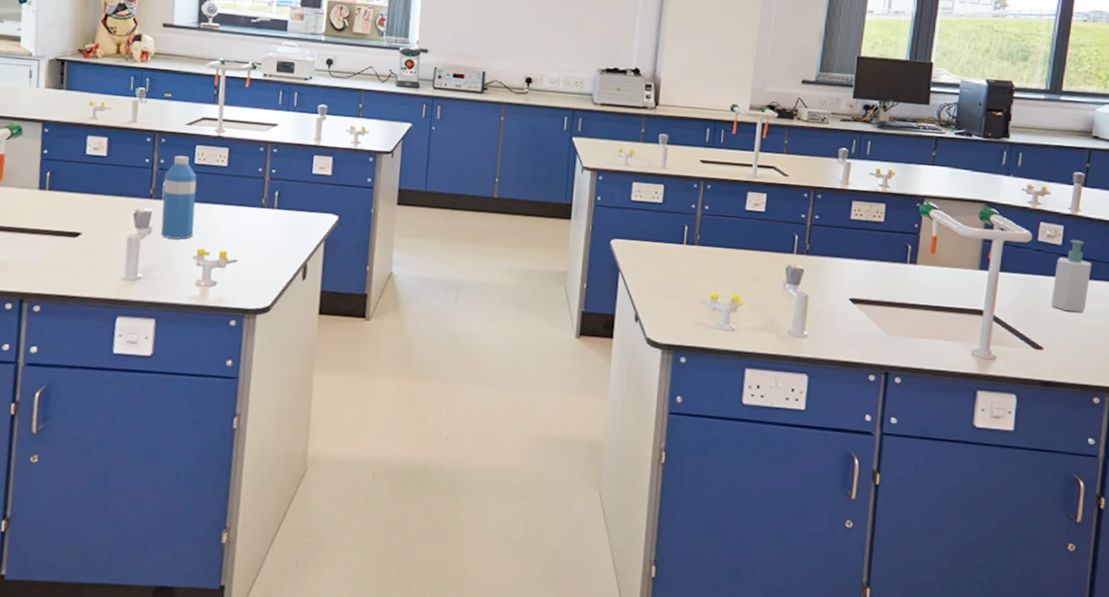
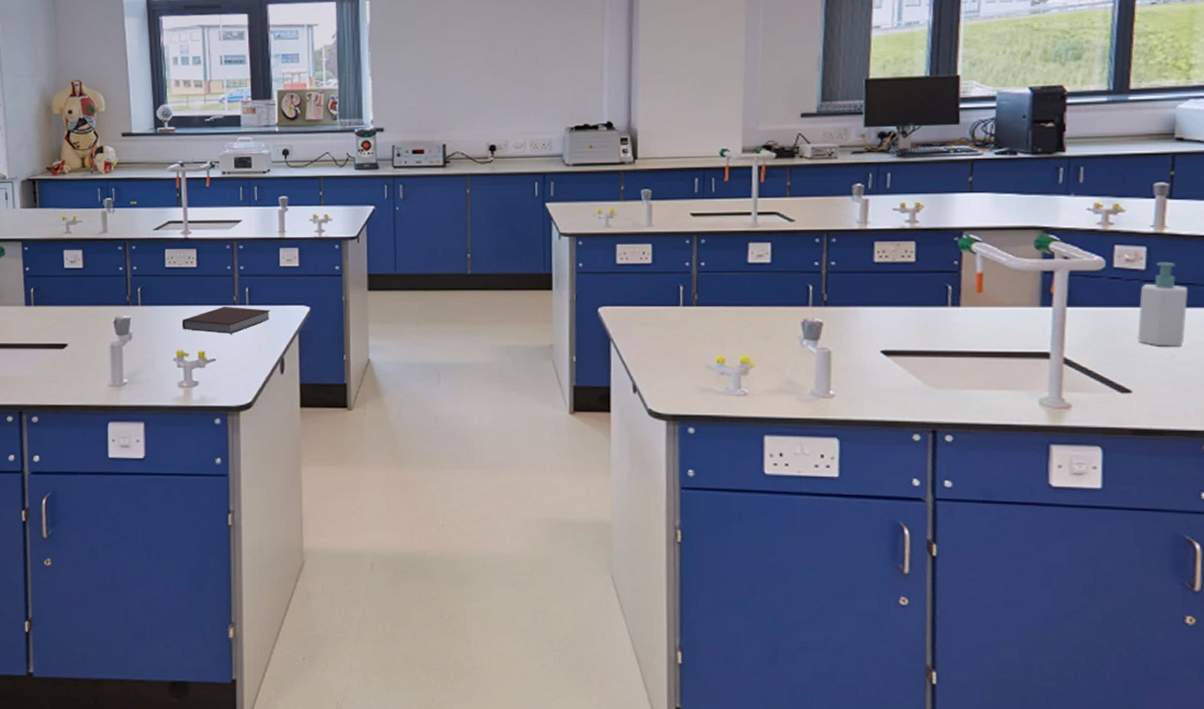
water bottle: present [161,155,197,240] -> none [138,261,171,343]
notebook: none [205,208,298,236] -> present [181,307,271,334]

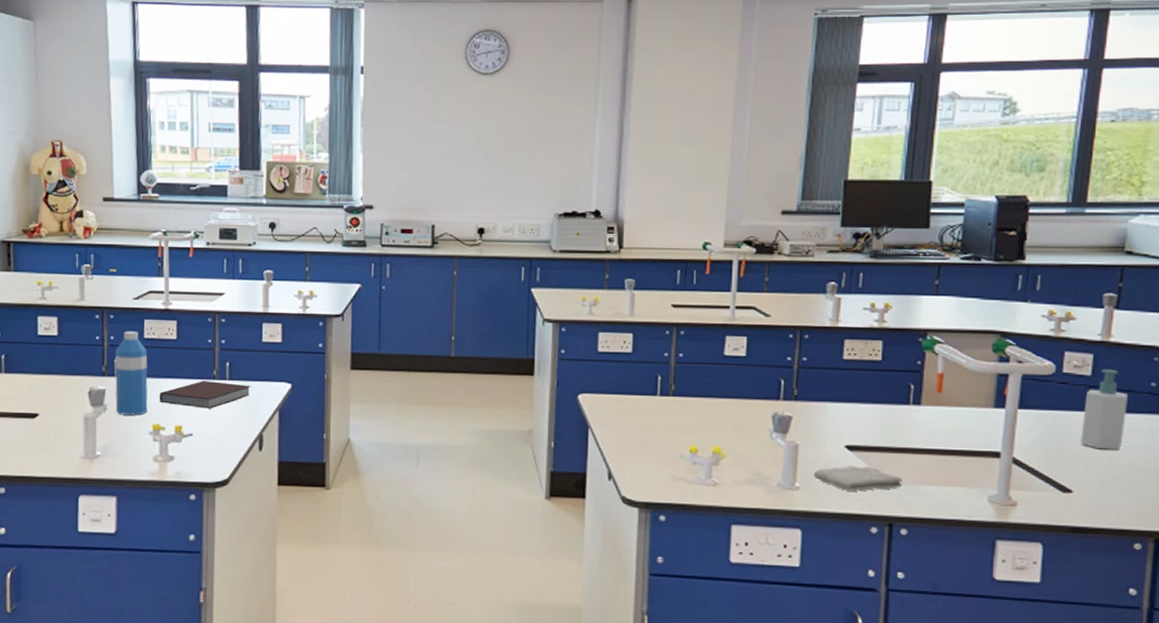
water bottle: none [138,261,171,343] -> present [115,331,148,416]
washcloth: none [848,371,945,398] -> present [813,466,902,492]

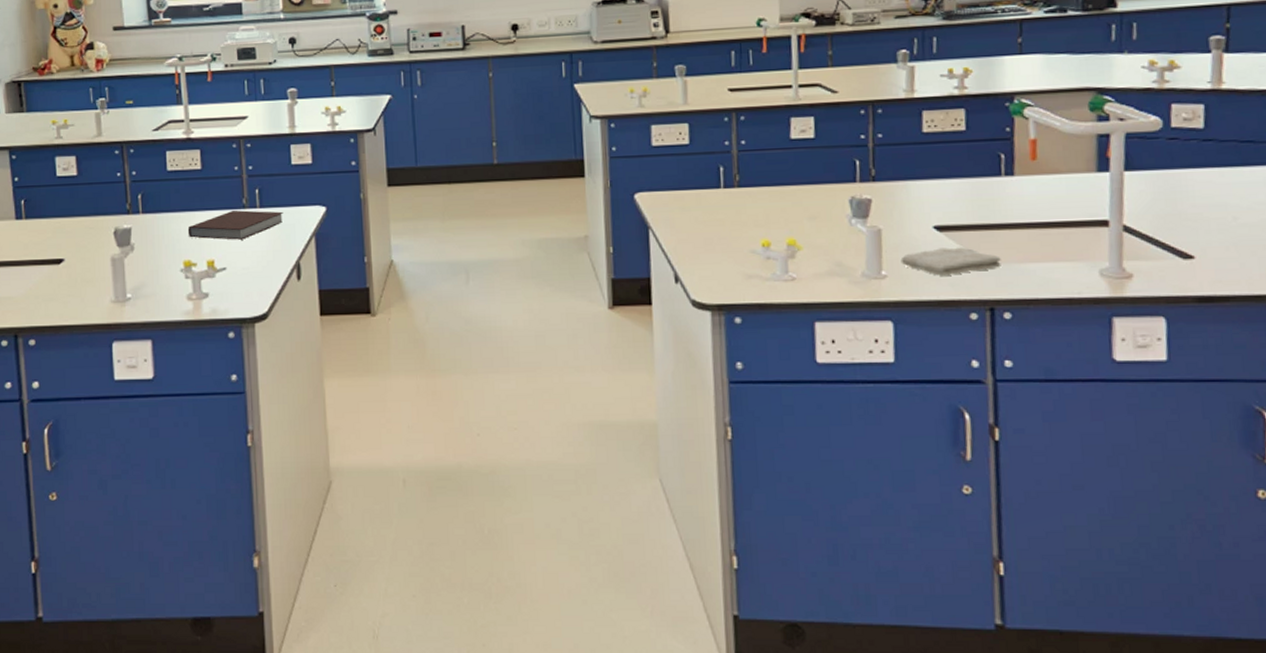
water bottle: present [115,331,148,416] -> none [138,164,177,254]
soap bottle: present [1081,369,1129,450] -> none [1198,119,1249,208]

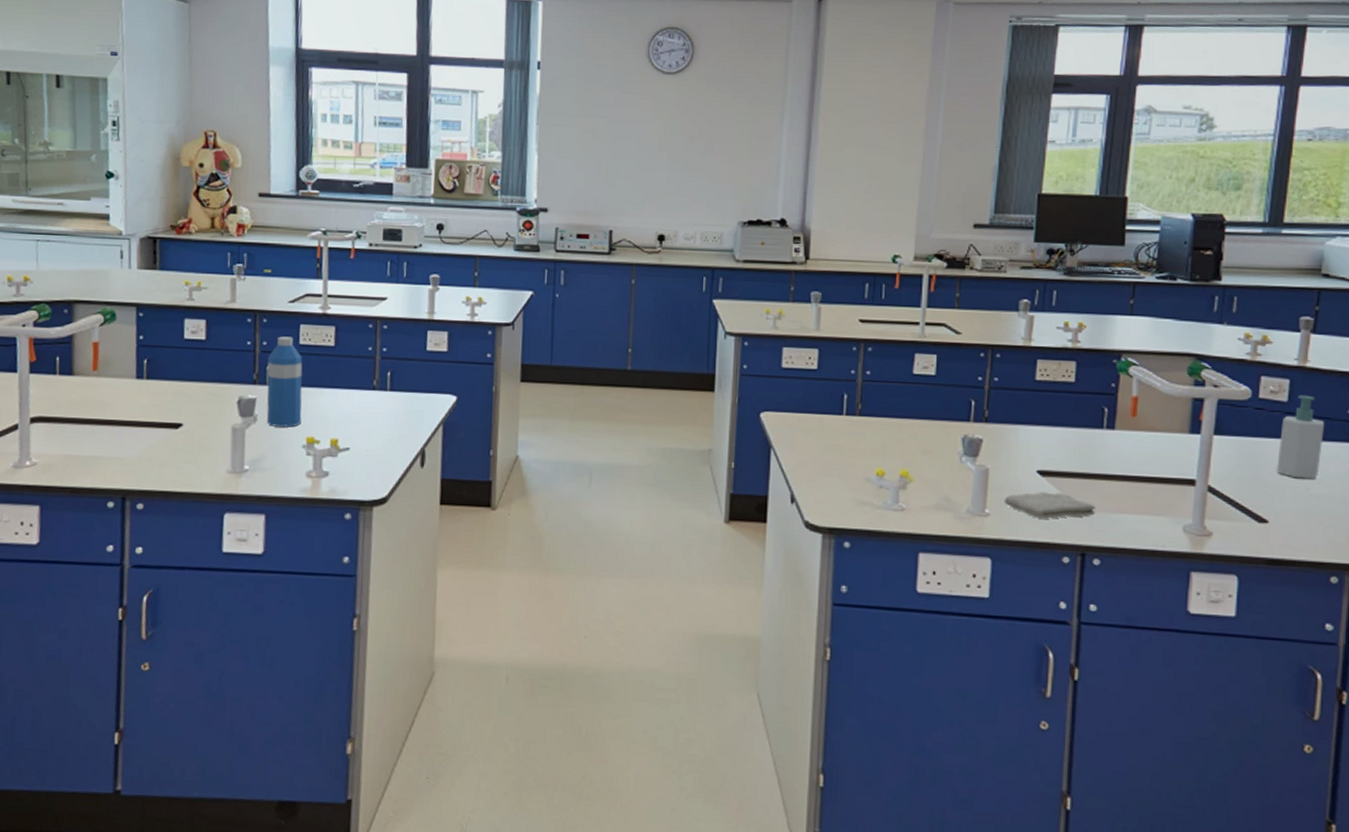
water bottle: none [138,164,177,254] -> present [266,336,303,427]
notebook: present [187,210,283,240] -> none [314,391,414,421]
soap bottle: none [1198,119,1249,208] -> present [1277,394,1325,479]

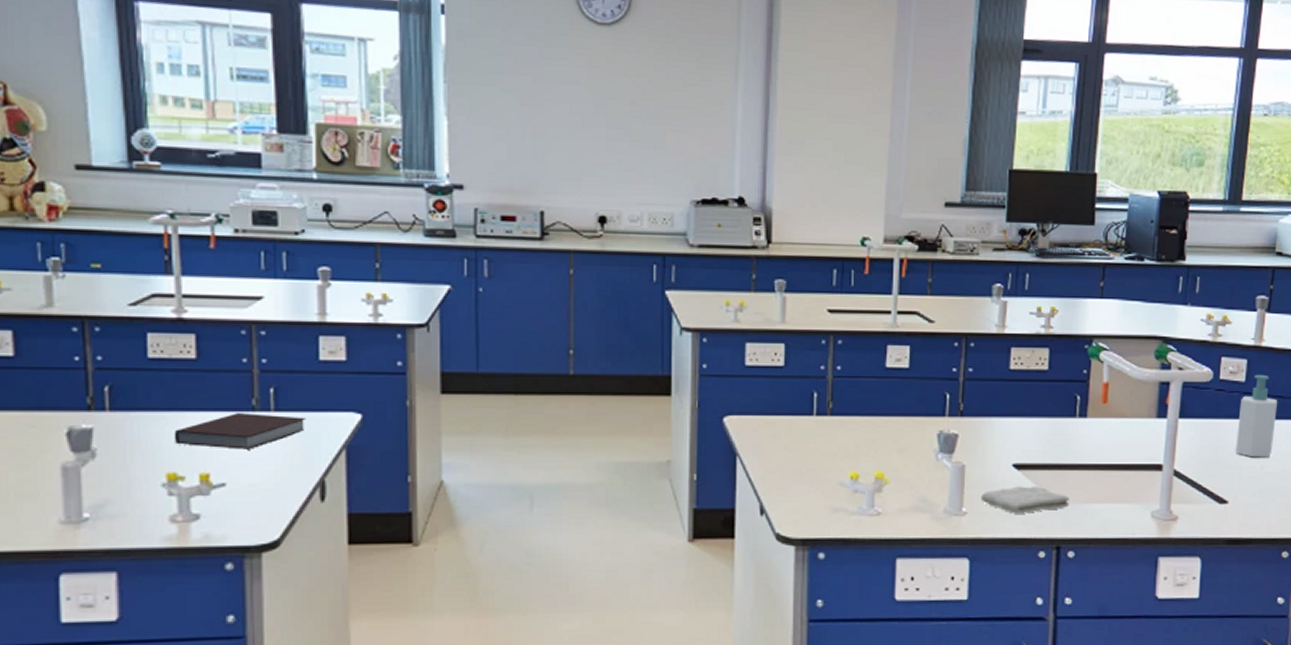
water bottle: present [266,336,303,427] -> none [105,348,158,463]
notebook: none [314,391,414,421] -> present [174,413,306,450]

